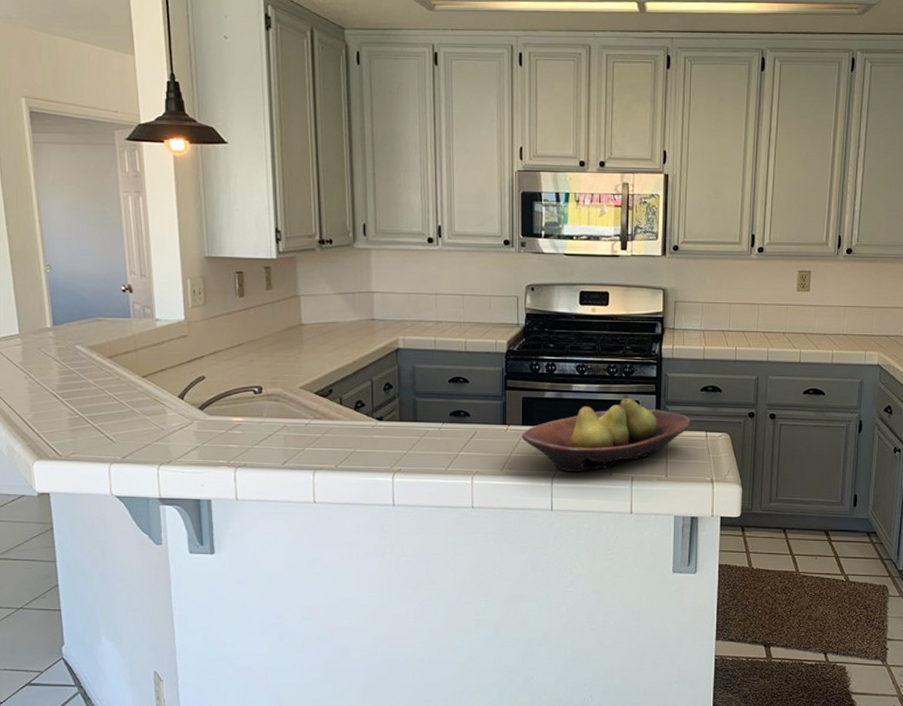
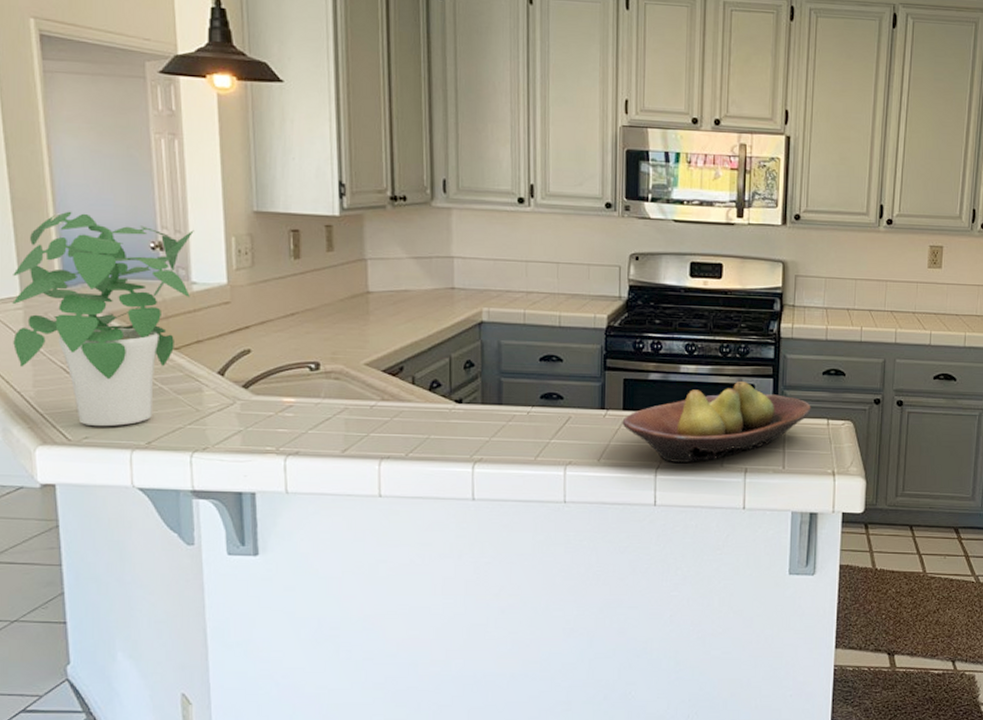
potted plant: none [12,261,157,444] -> present [12,211,194,427]

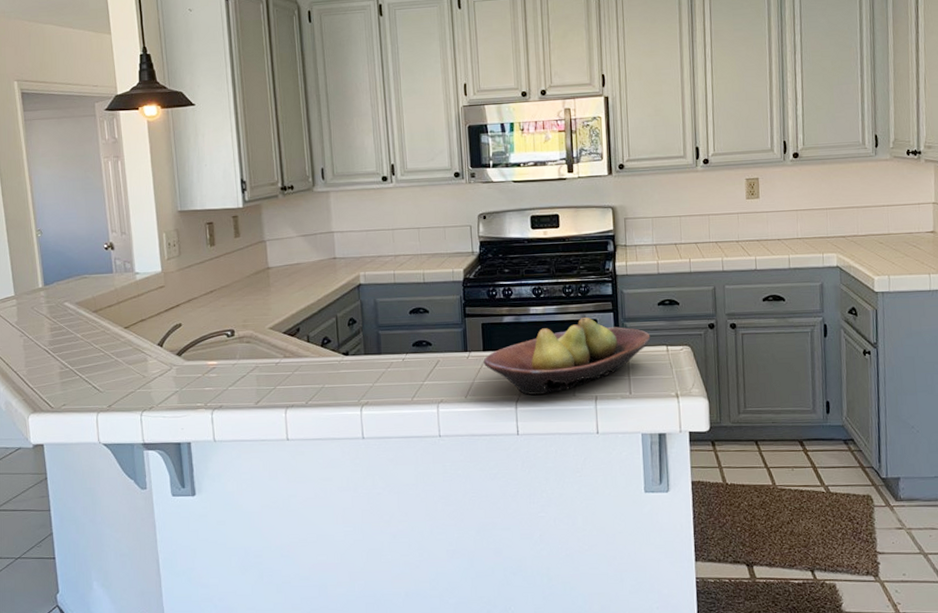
potted plant: present [12,211,194,427] -> none [8,225,135,396]

